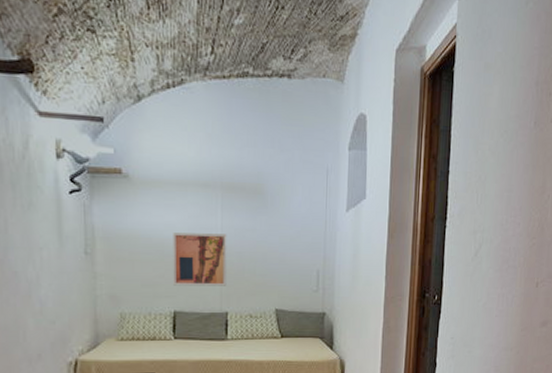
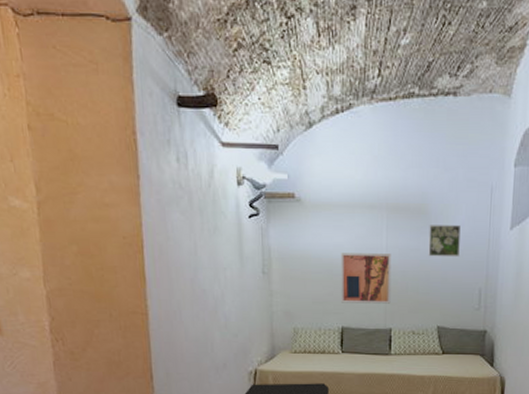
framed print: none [265,205,297,239] -> present [428,225,461,257]

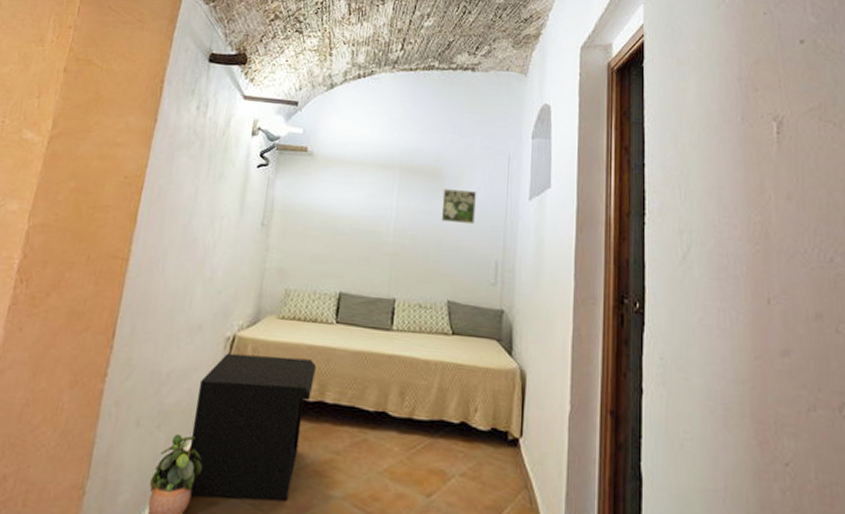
wall art: present [341,253,392,304] -> none [342,210,402,270]

